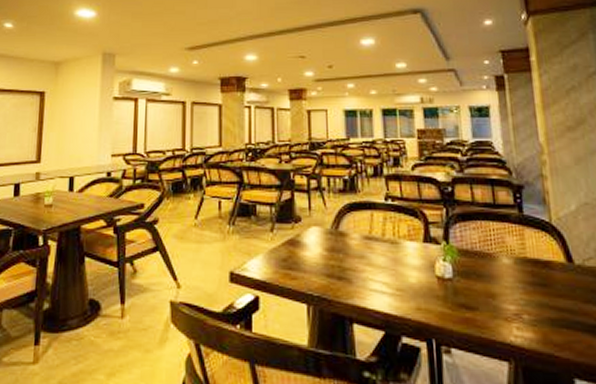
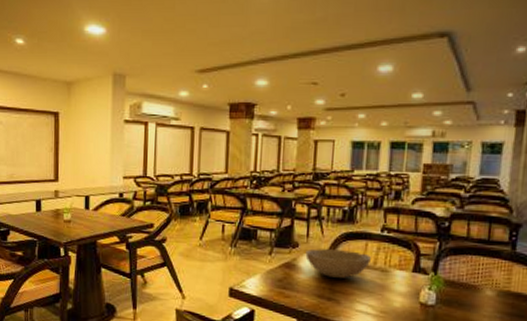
bowl: none [309,222,378,253] -> present [305,249,371,278]

